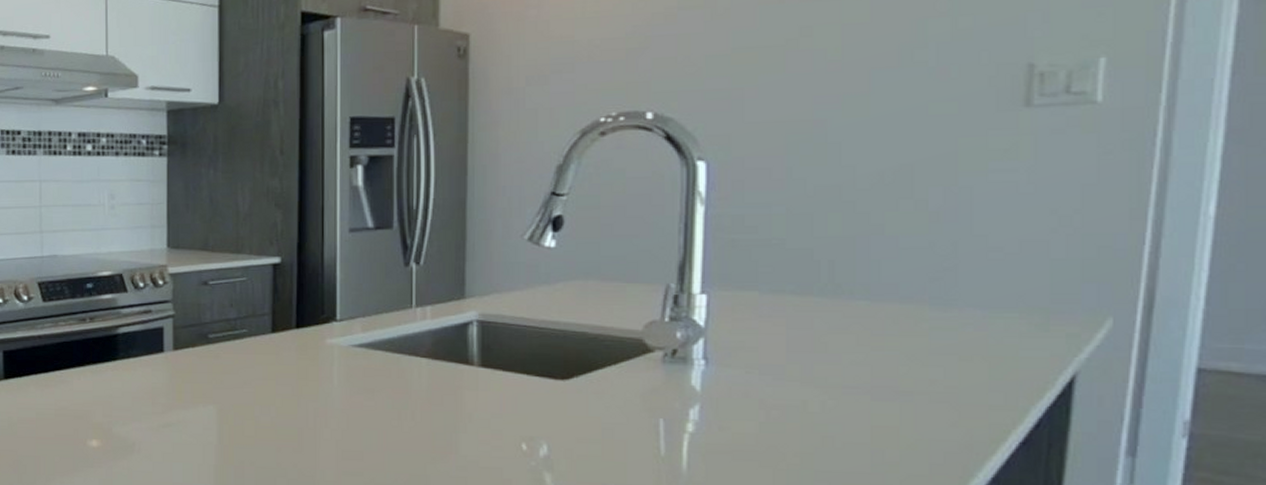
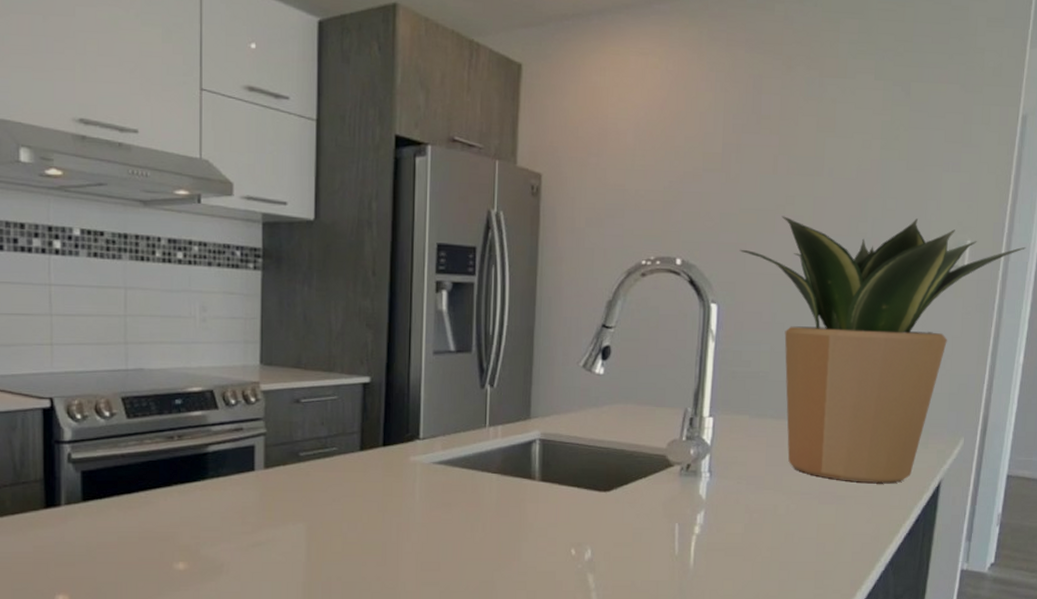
potted plant: none [734,36,1209,376] -> present [739,216,1026,483]

